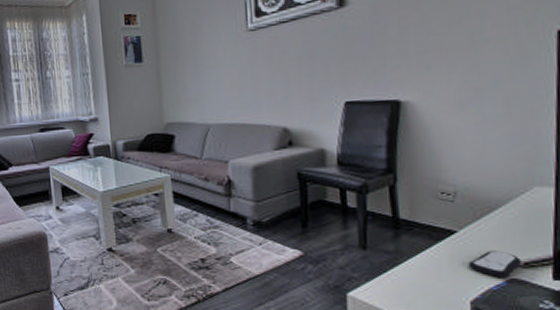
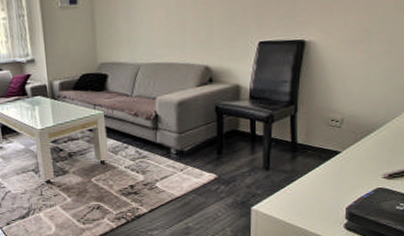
remote control: present [468,250,521,278] -> none [347,166,387,188]

